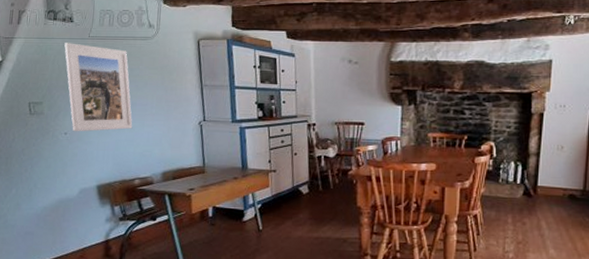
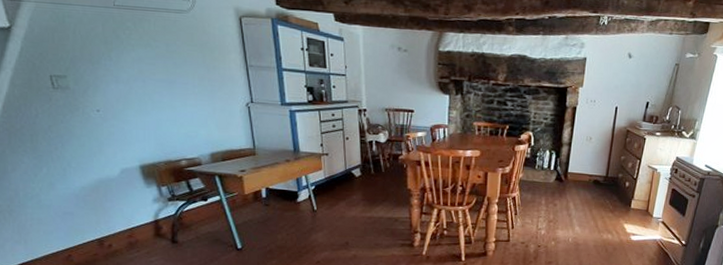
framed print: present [64,43,133,132] -> none [85,10,174,110]

